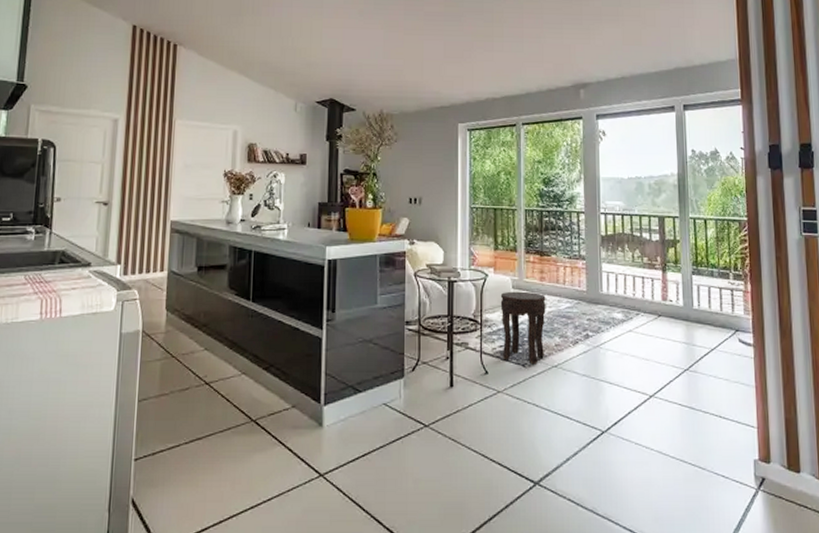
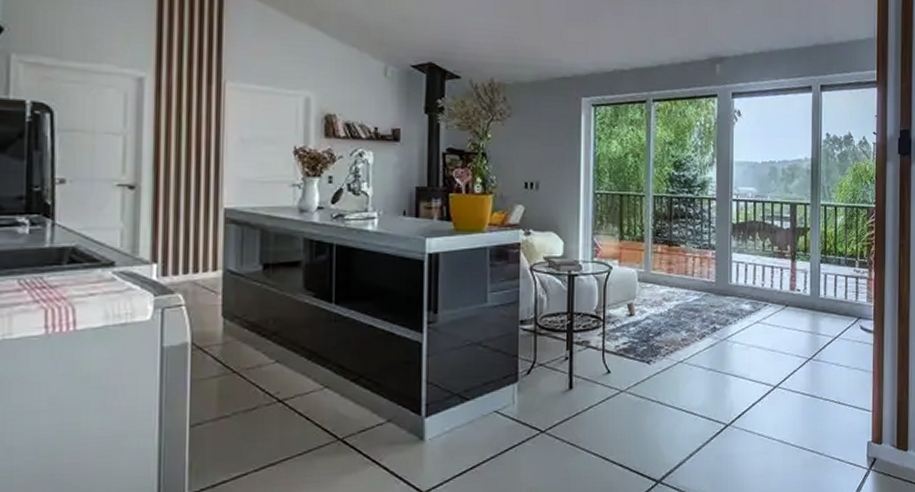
side table: present [500,291,546,365] -> none [625,284,673,361]

